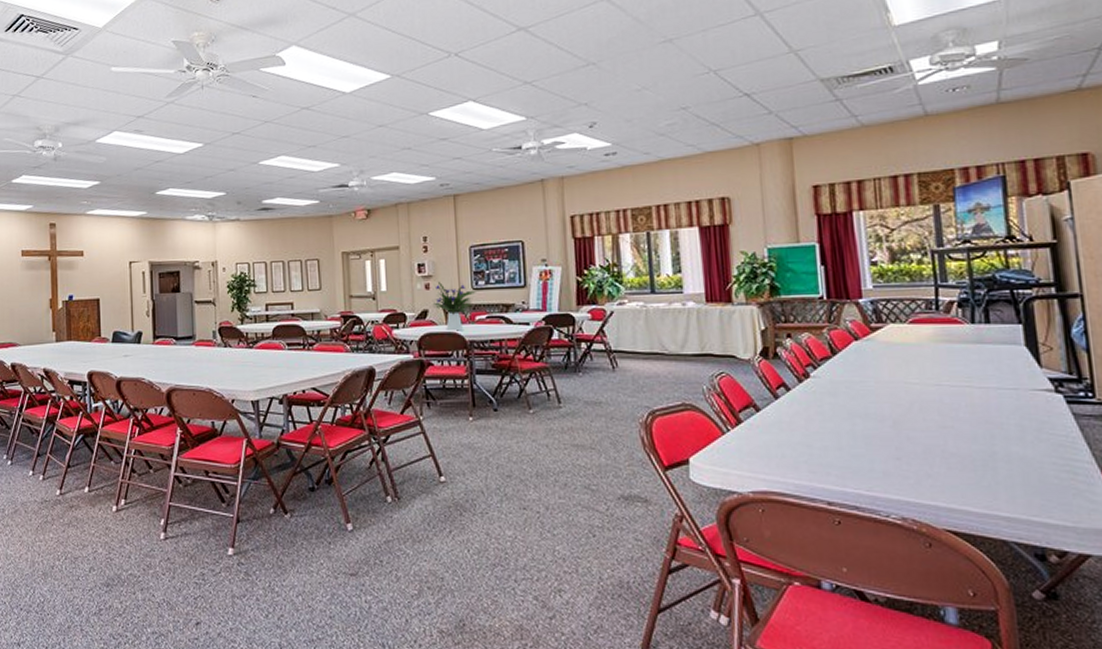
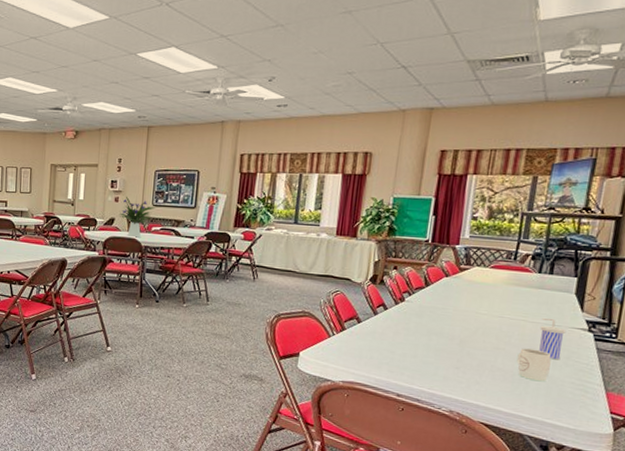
mug: none [972,423,1020,466] -> present [516,348,552,382]
beverage cup: none [990,380,1029,435] -> present [539,317,567,360]

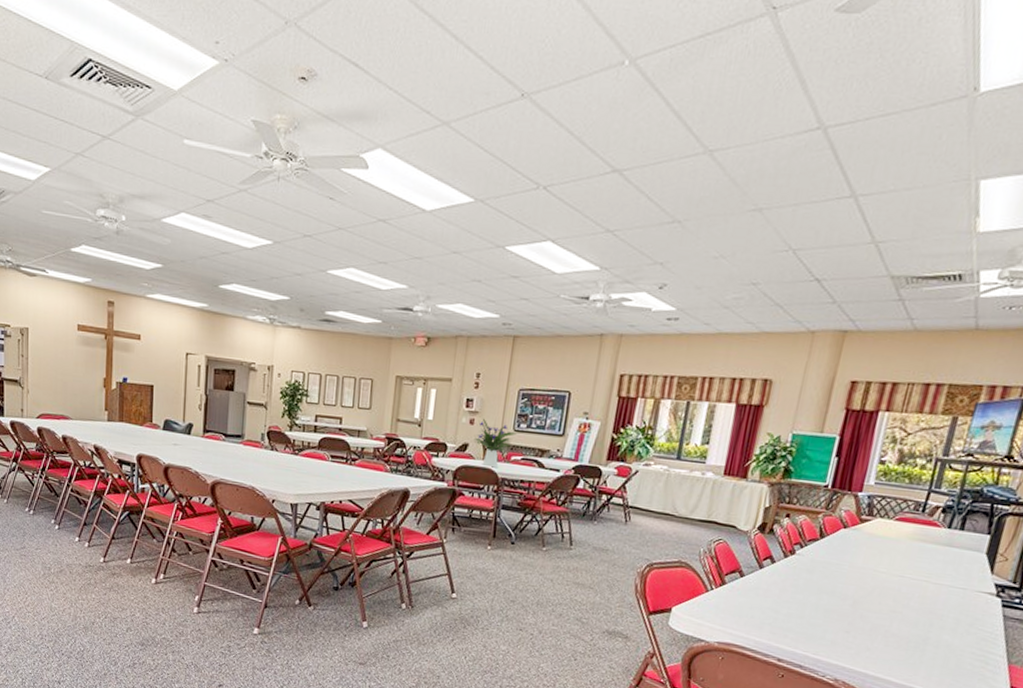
mug: present [516,348,552,382] -> none [913,612,954,651]
beverage cup: present [539,317,567,360] -> none [939,578,972,627]

